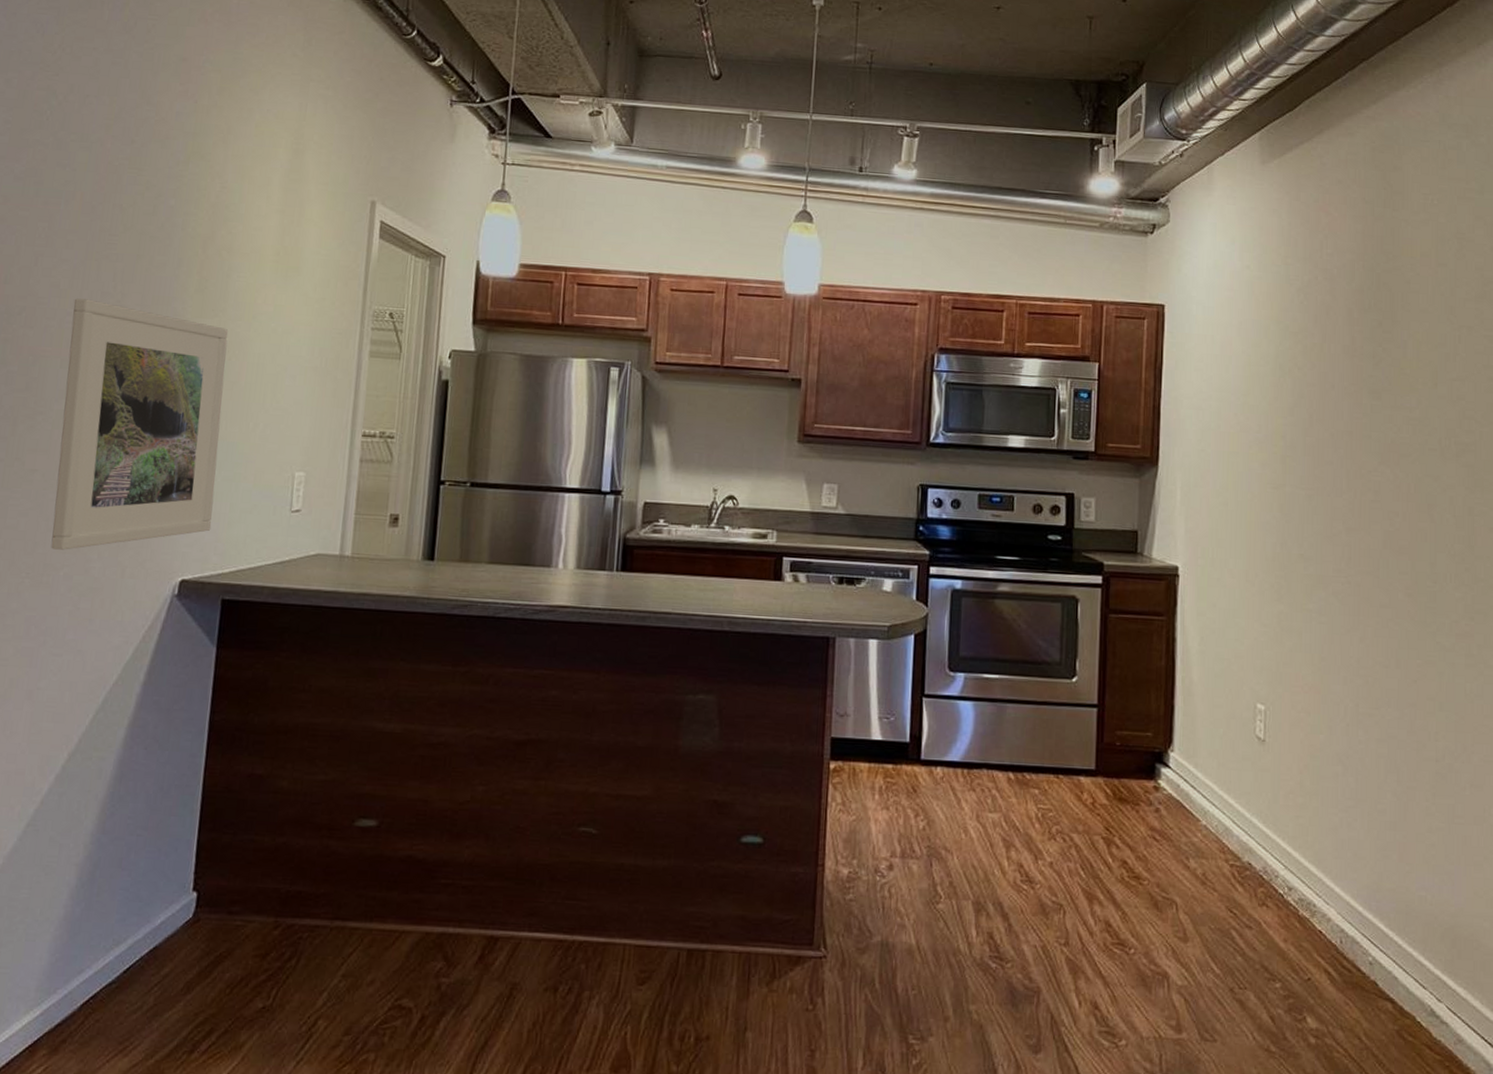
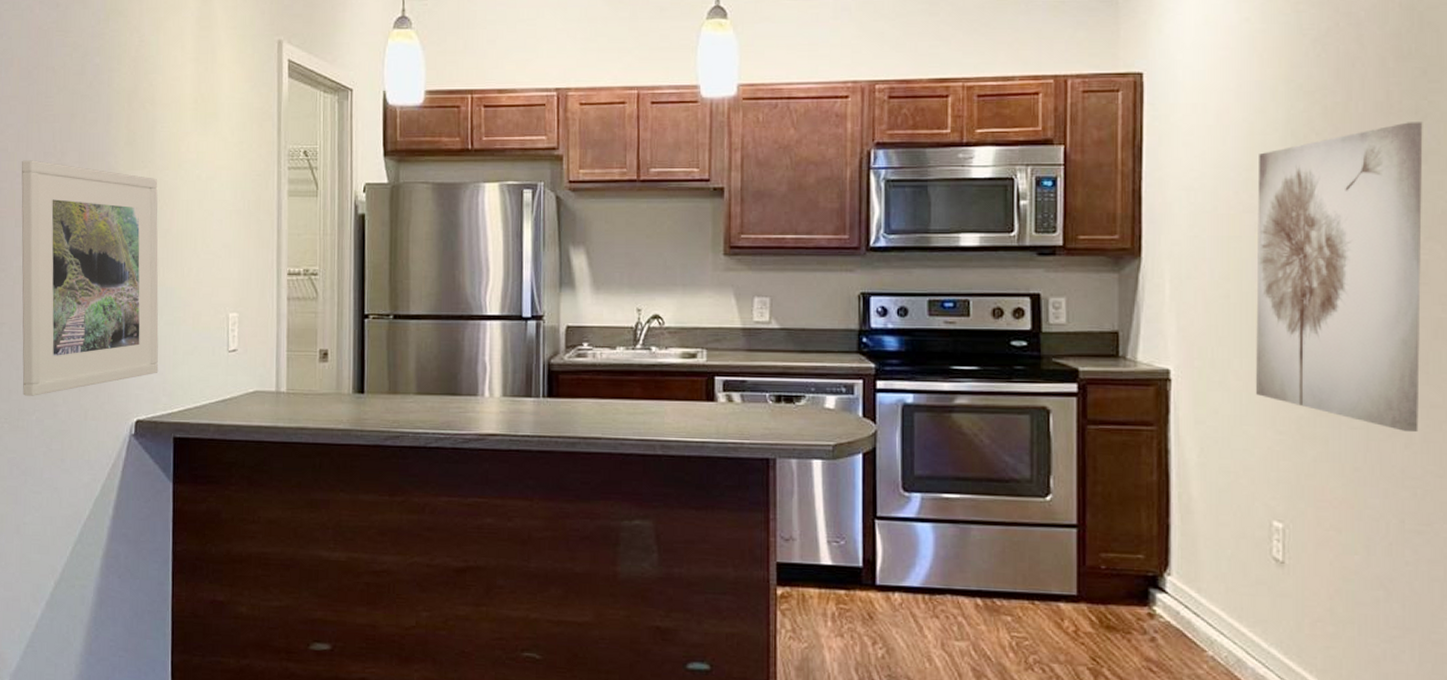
wall art: none [1245,364,1378,628] -> present [1255,122,1423,433]

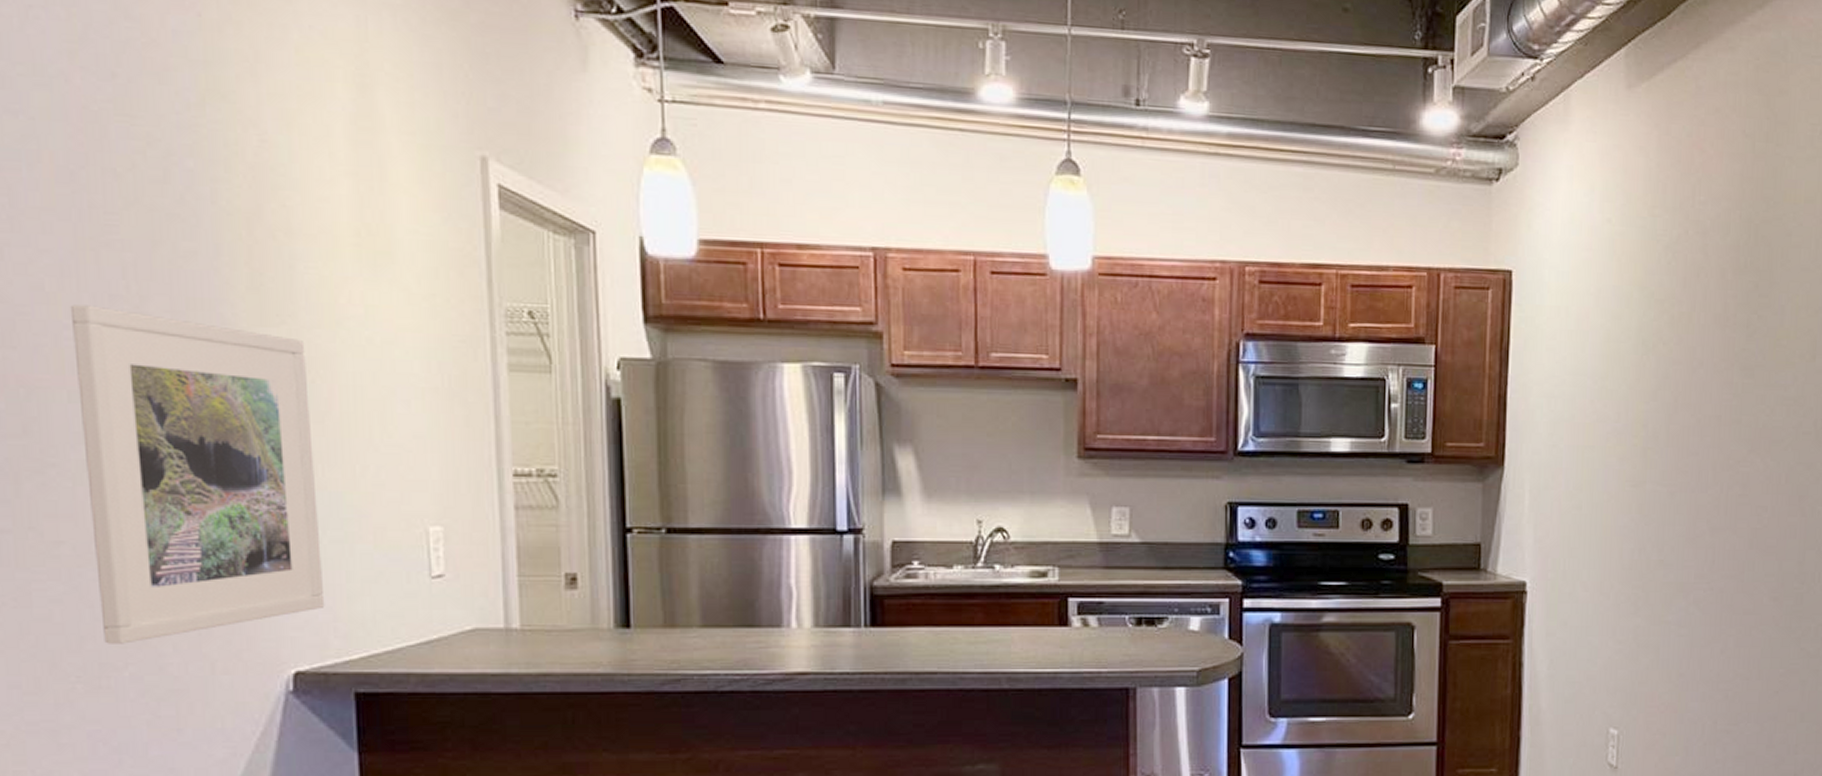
wall art: present [1255,122,1423,433] -> none [1600,335,1752,638]

